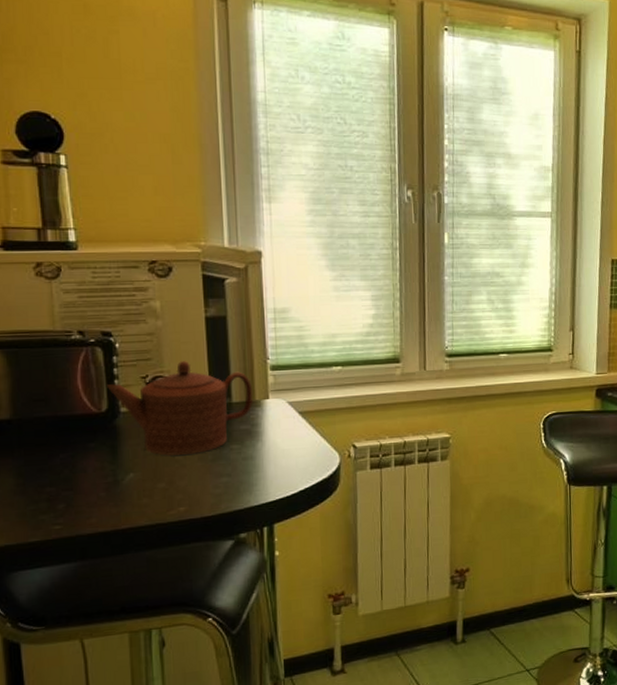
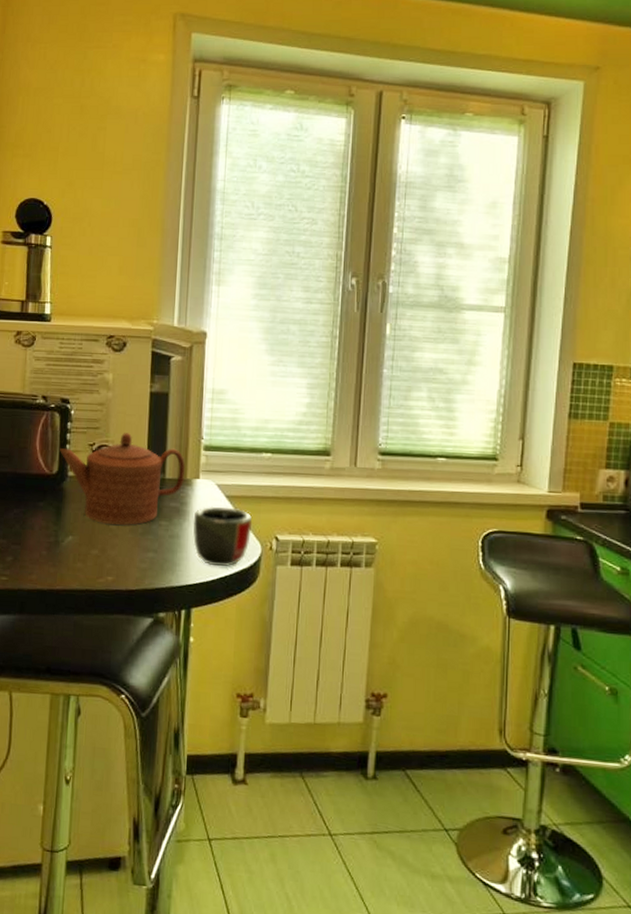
mug: none [266,422,329,481] -> present [193,506,253,567]

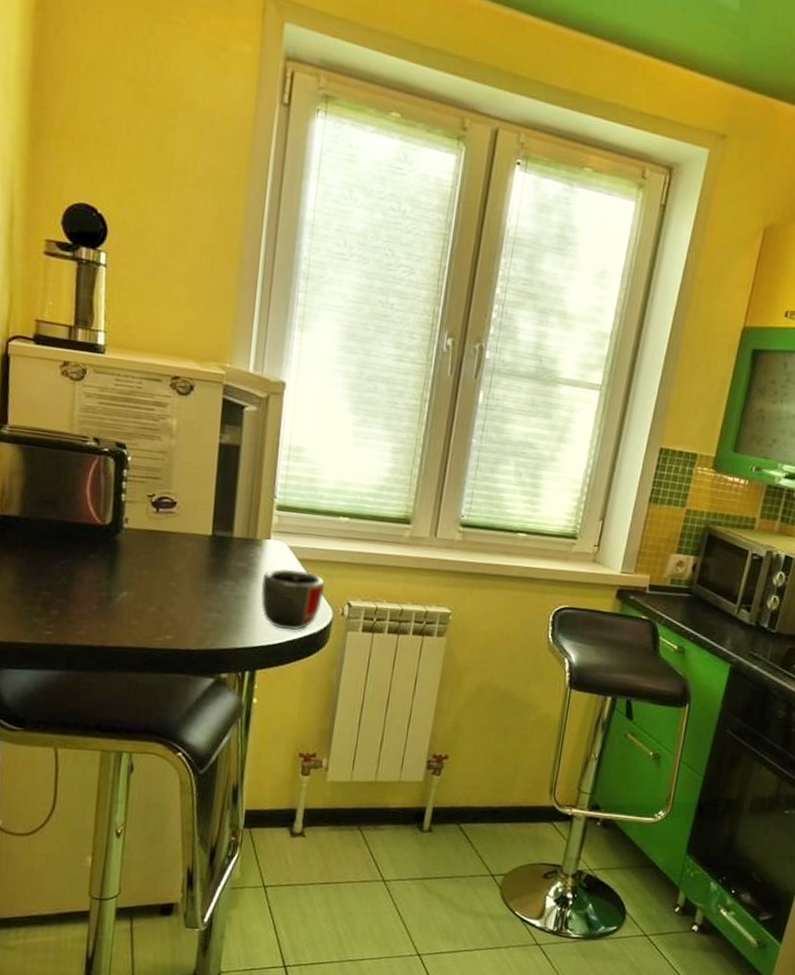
teapot: present [60,433,186,525] -> none [114,485,256,584]

